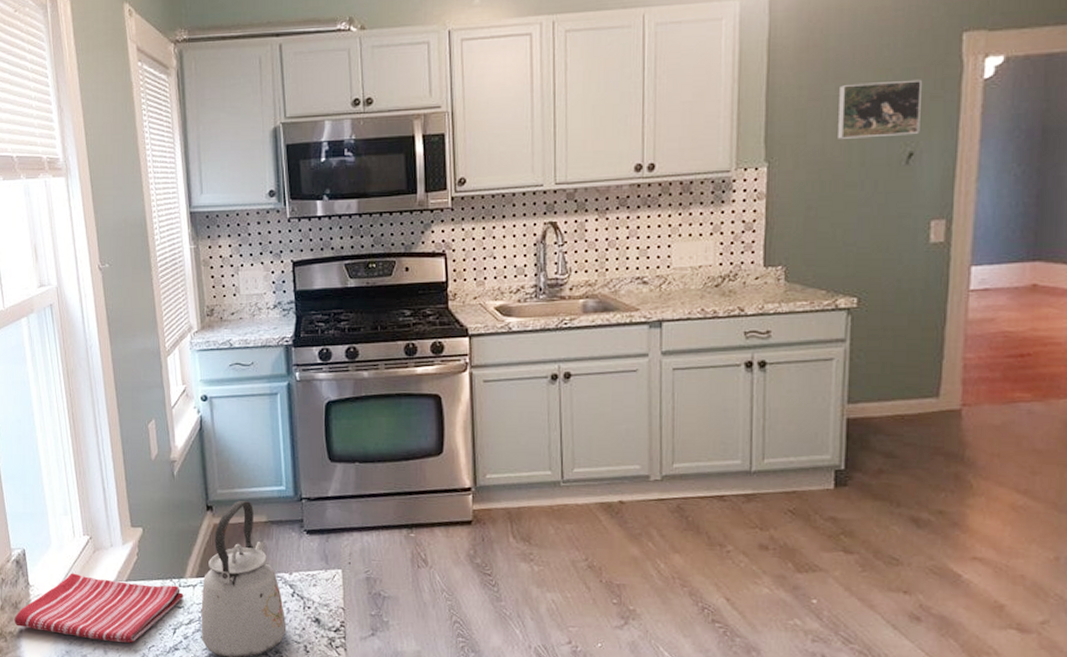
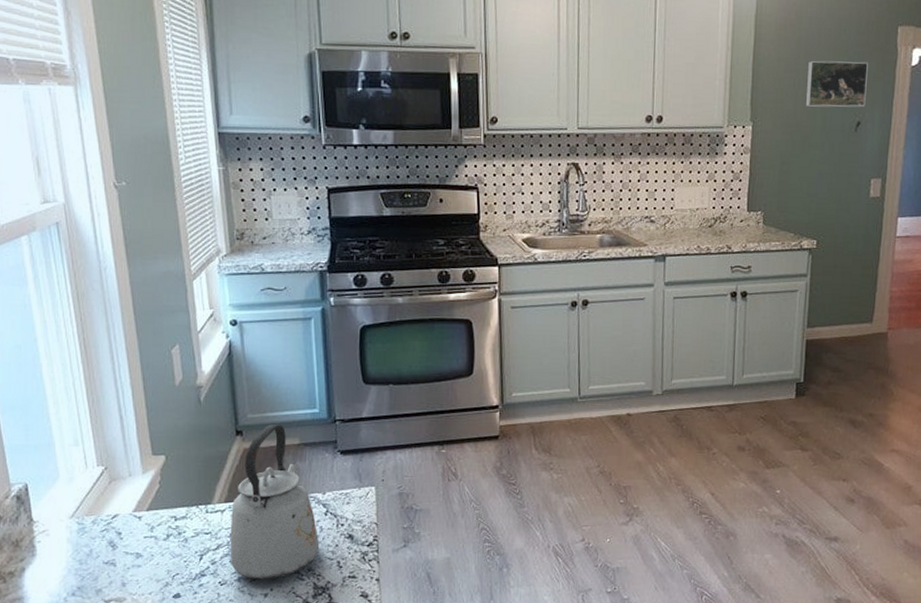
dish towel: present [14,573,184,643] -> none [15,505,211,573]

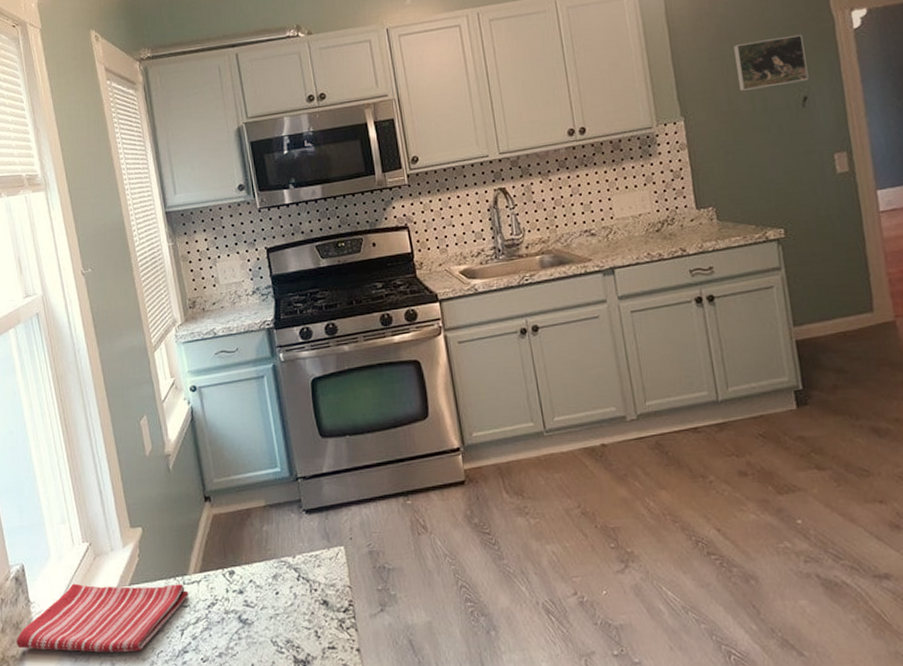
dish towel: none [15,505,211,573] -> present [16,583,189,653]
kettle: present [230,424,320,580] -> none [207,487,296,655]

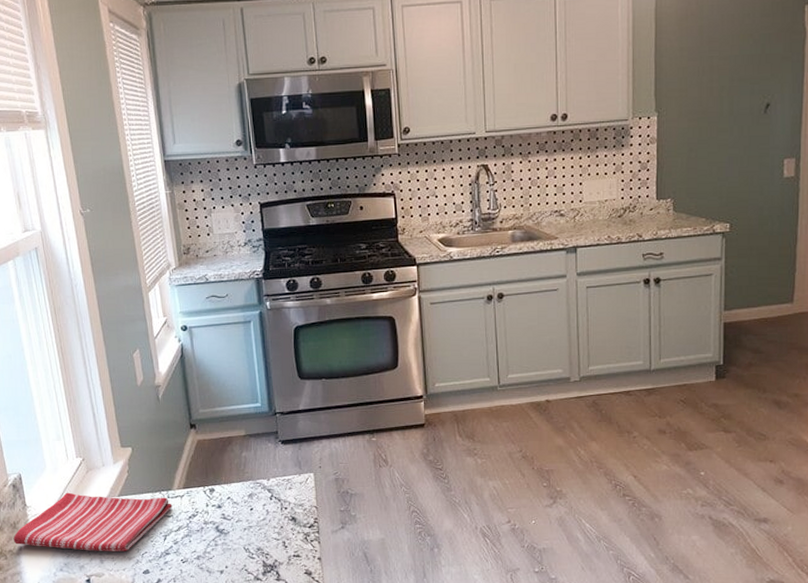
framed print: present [733,34,809,91] -> none [711,43,775,93]

